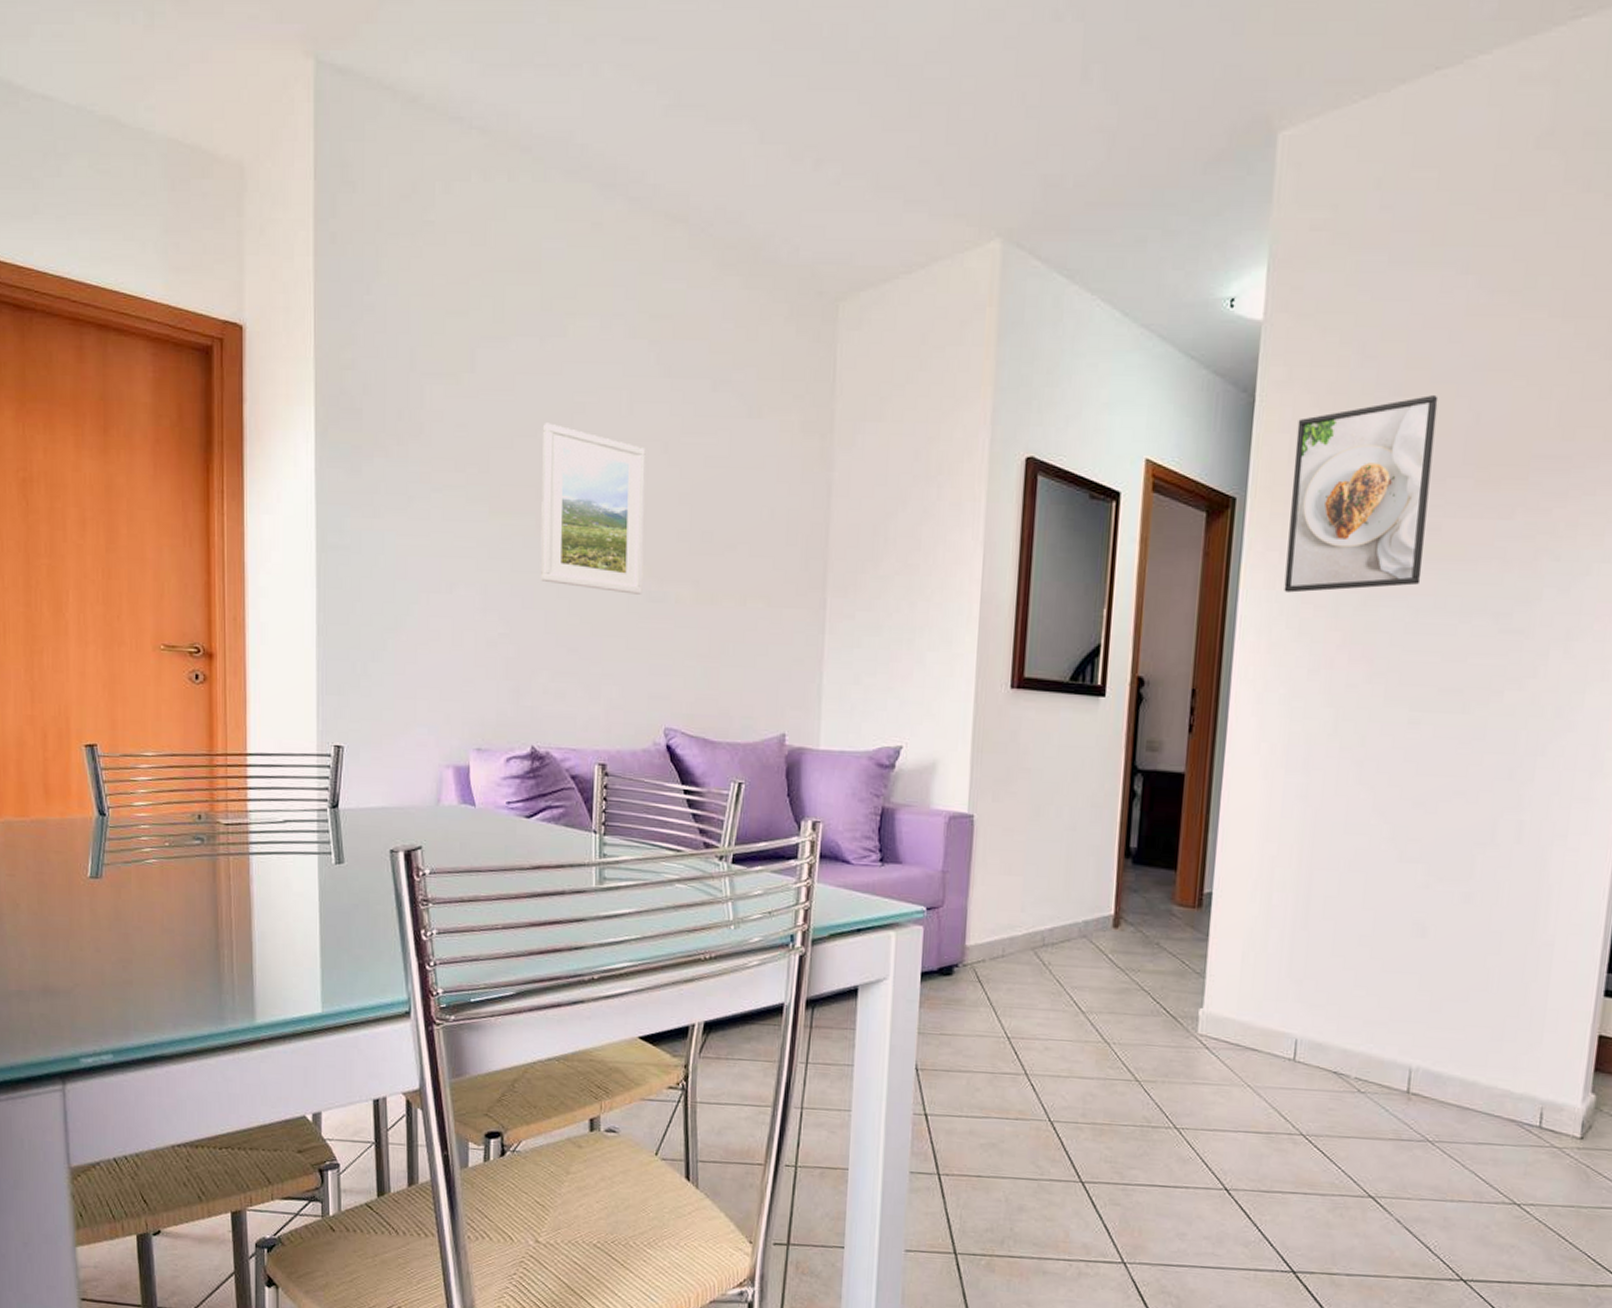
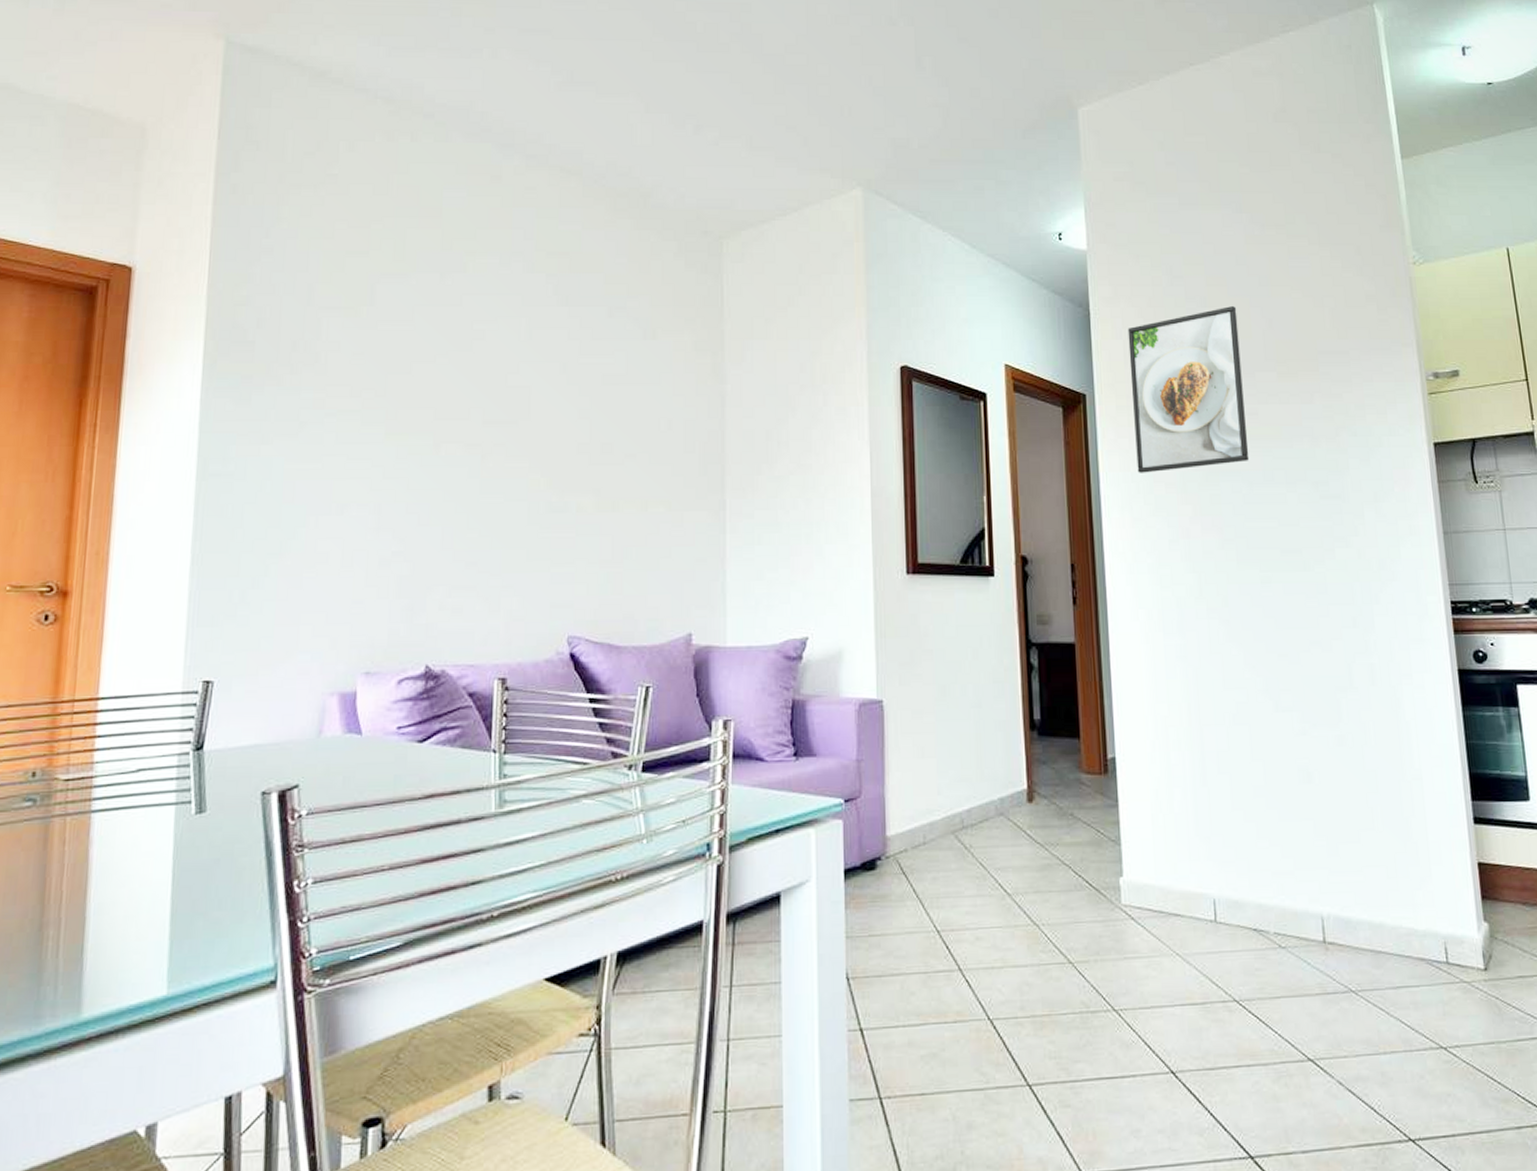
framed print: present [540,422,646,595] -> none [437,349,545,506]

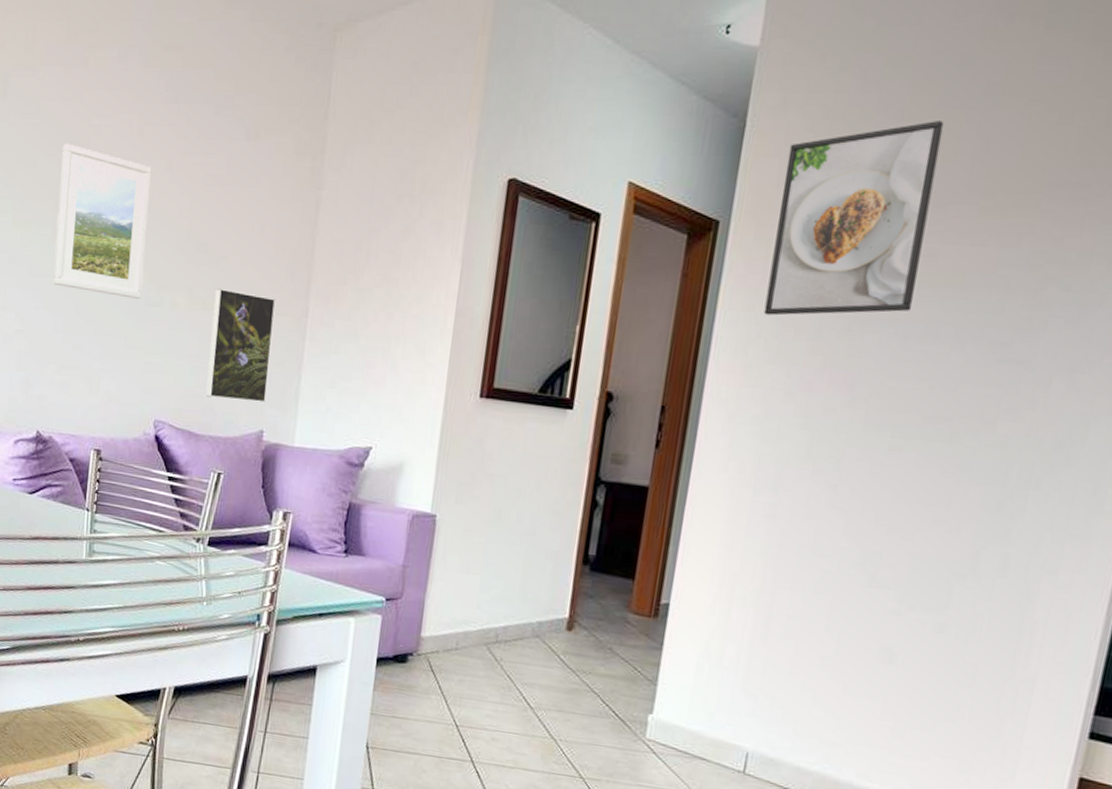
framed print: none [437,349,545,506] -> present [52,143,152,299]
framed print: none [624,487,691,604] -> present [206,288,276,403]

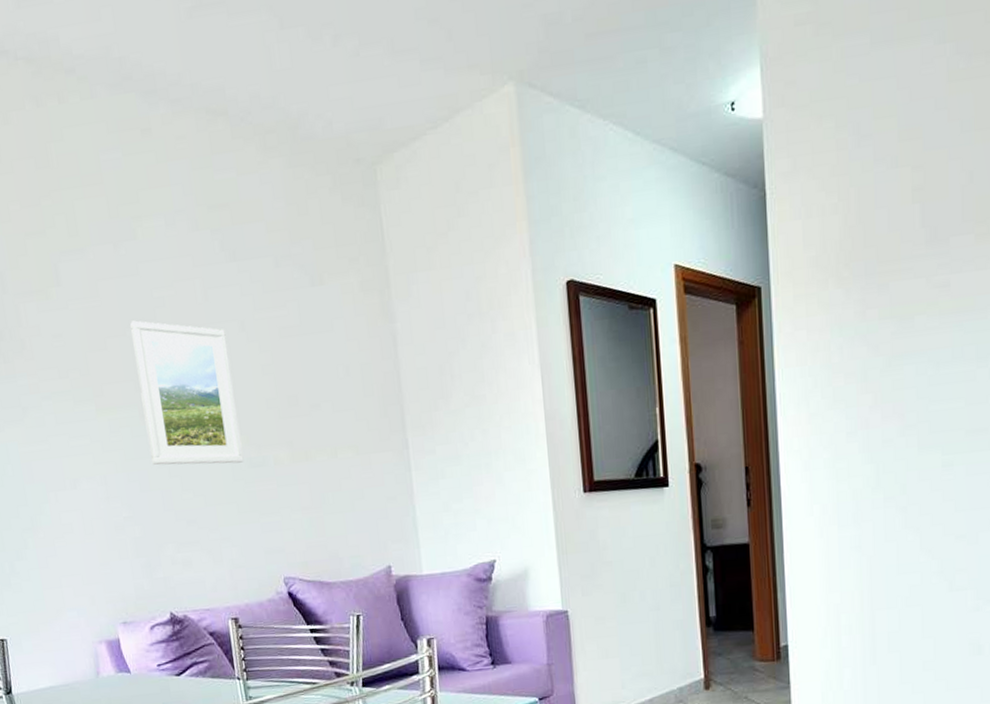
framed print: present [206,288,276,403] -> none [314,436,387,545]
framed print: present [764,121,945,316] -> none [807,162,938,366]

